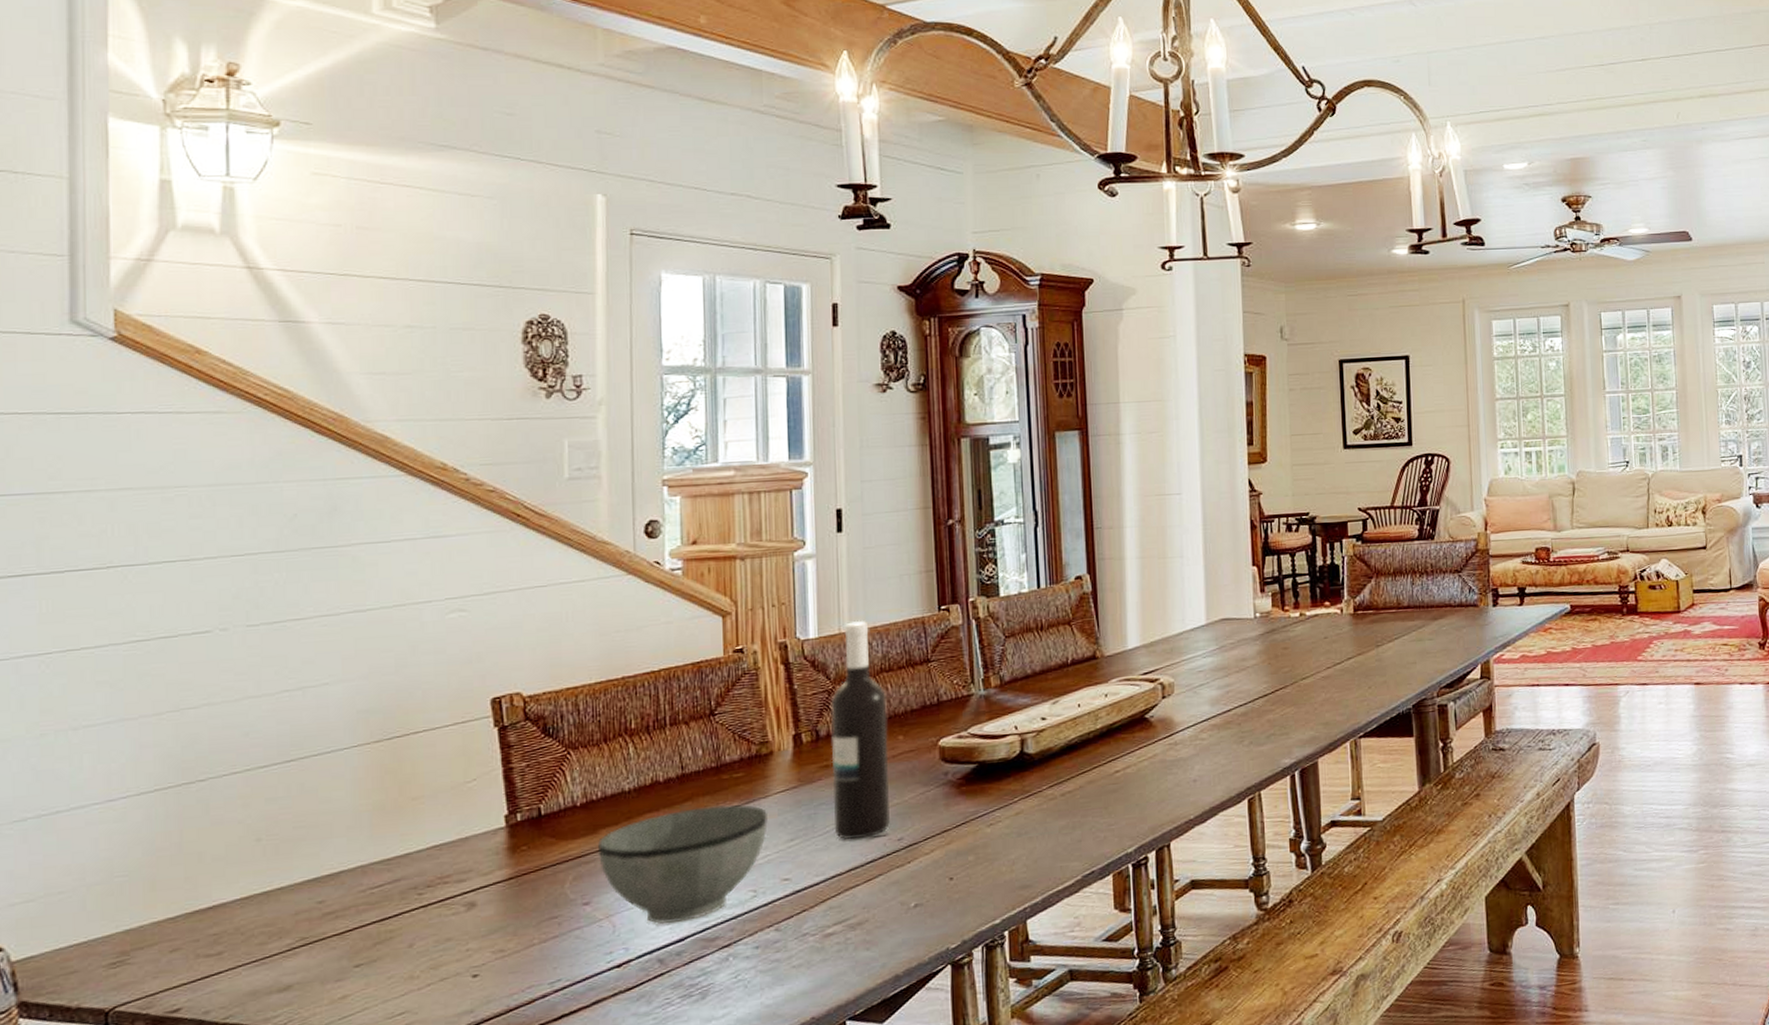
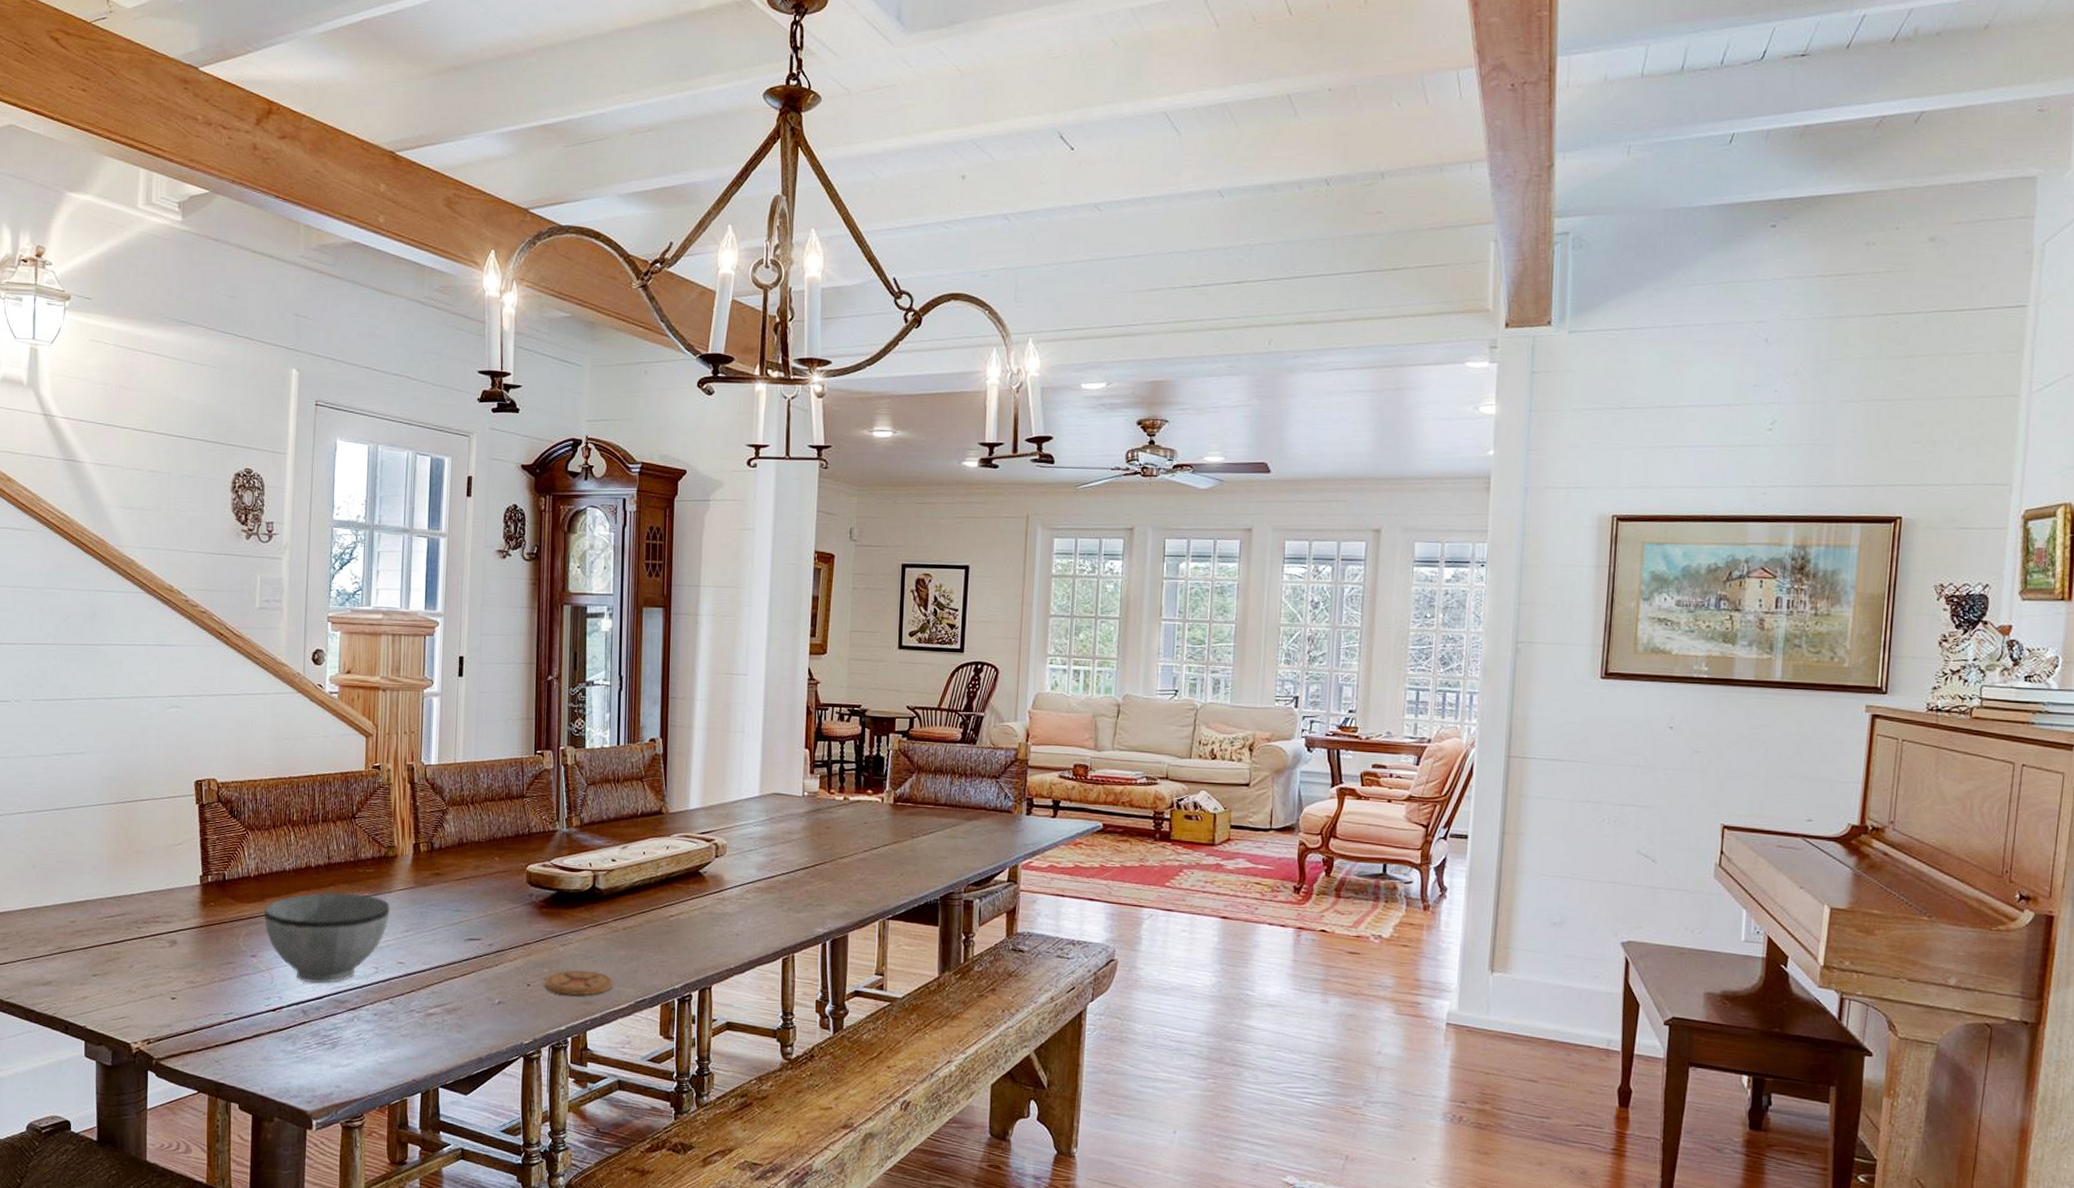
wine bottle: present [830,620,890,840] -> none [440,754,488,939]
coaster: none [969,849,1054,883] -> present [543,969,613,996]

